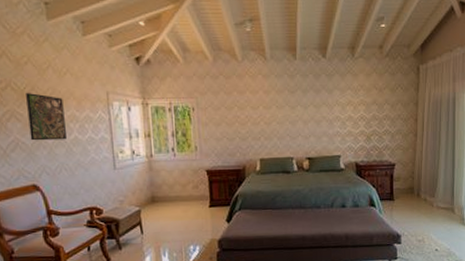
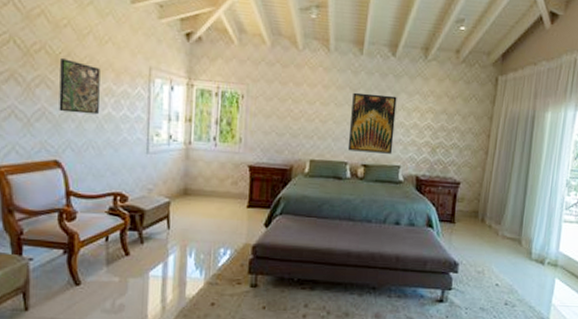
wall art: none [291,93,332,147] -> present [347,92,397,154]

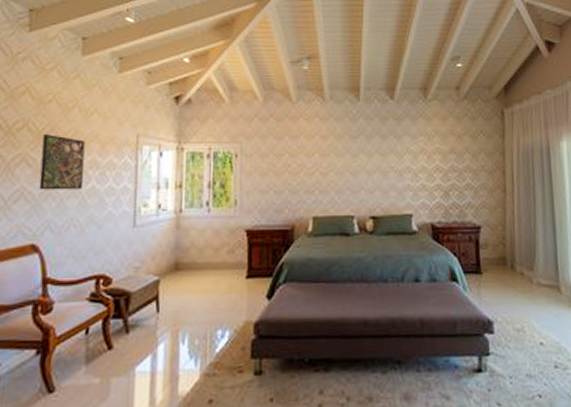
wall art: present [347,92,397,154] -> none [352,139,402,203]

